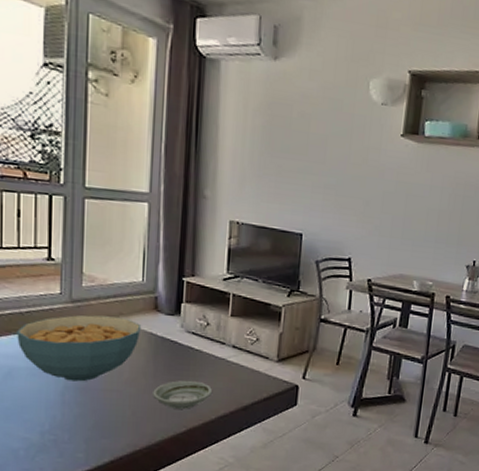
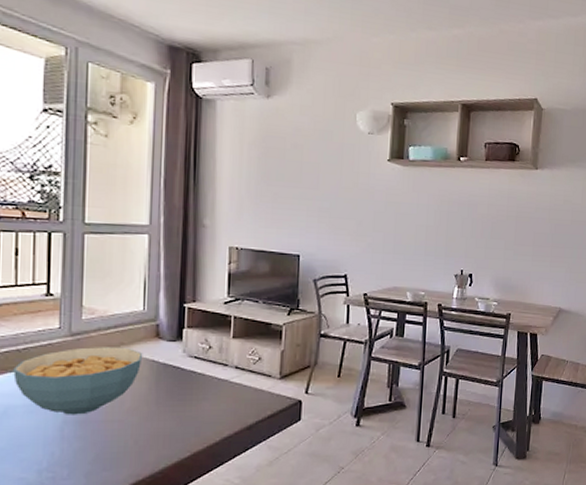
saucer: present [153,380,212,409] -> none [155,404,216,434]

